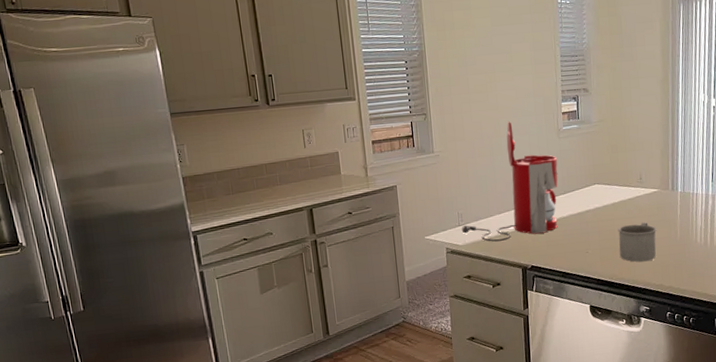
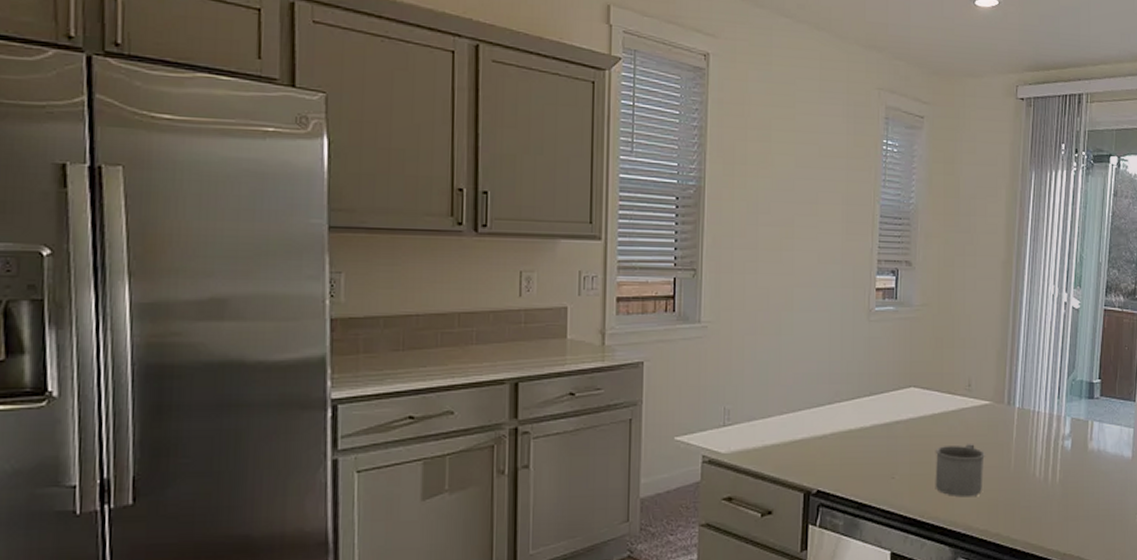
coffee maker: present [461,120,558,242] -> none [726,291,864,453]

